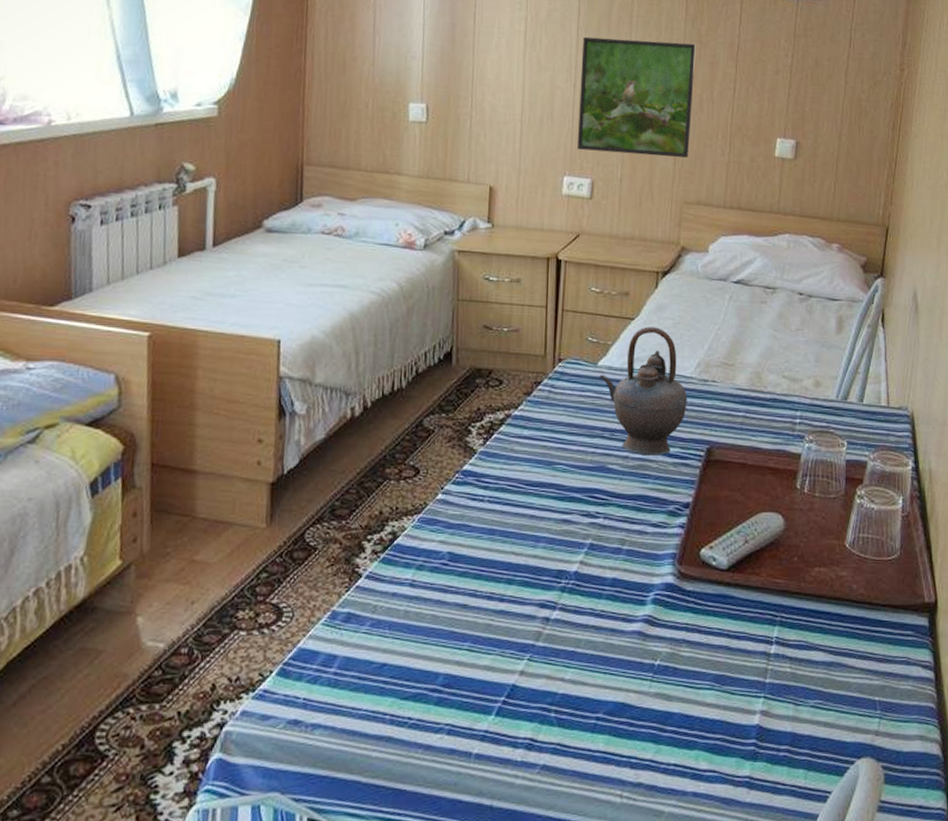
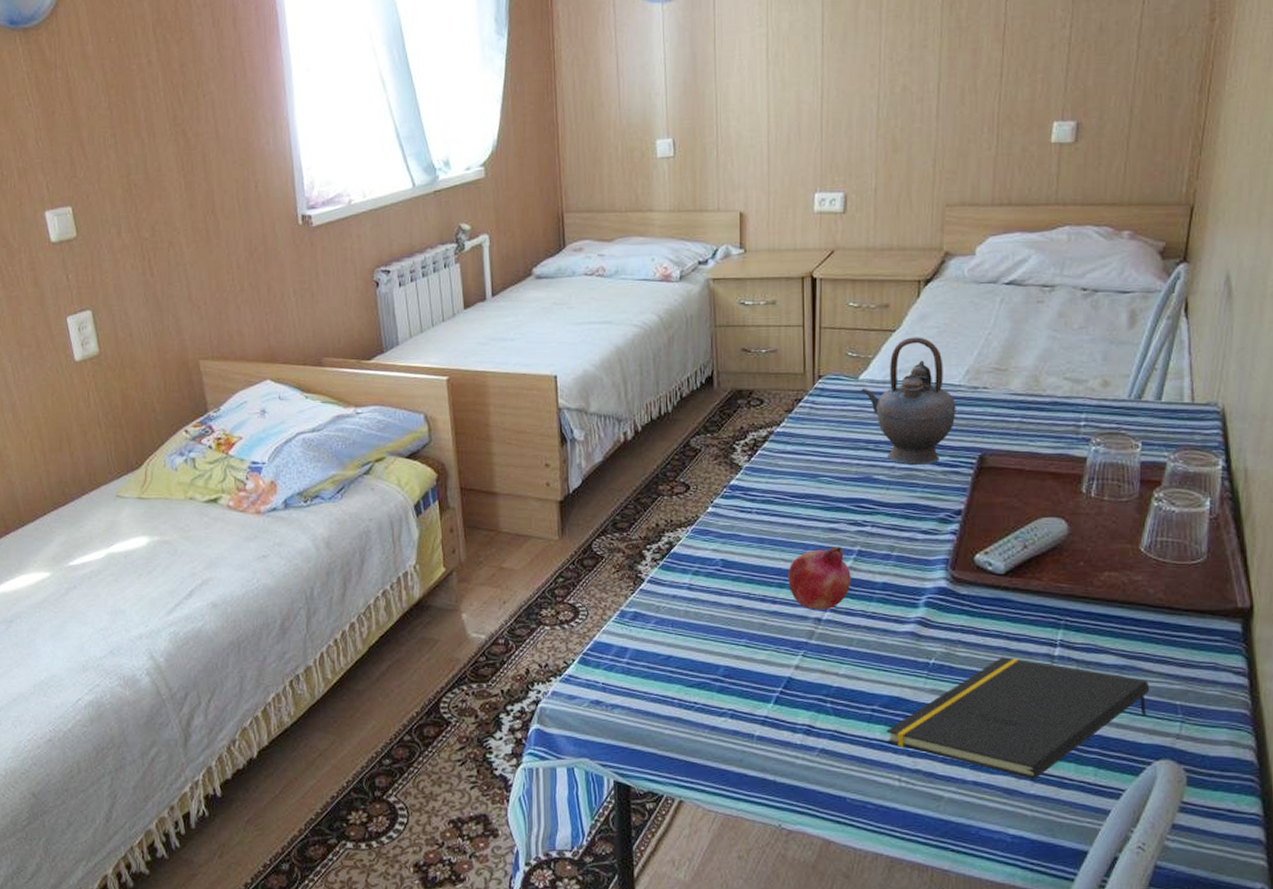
fruit: none [517,539,582,608] -> present [788,547,851,610]
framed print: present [576,36,696,158] -> none [827,31,955,163]
notepad: none [610,656,853,786] -> present [886,657,1150,779]

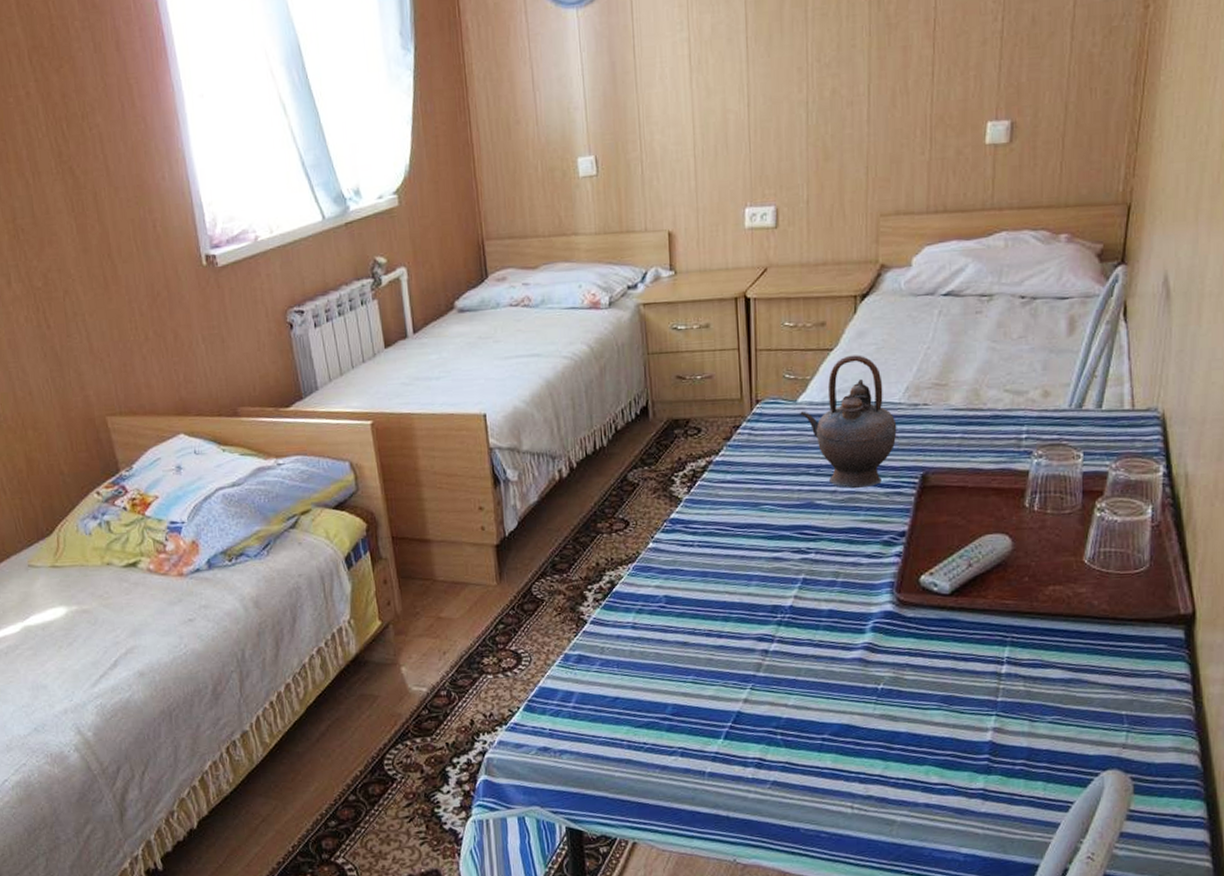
fruit: present [788,547,851,610] -> none [733,576,797,642]
notepad: present [886,657,1150,779] -> none [837,677,1096,798]

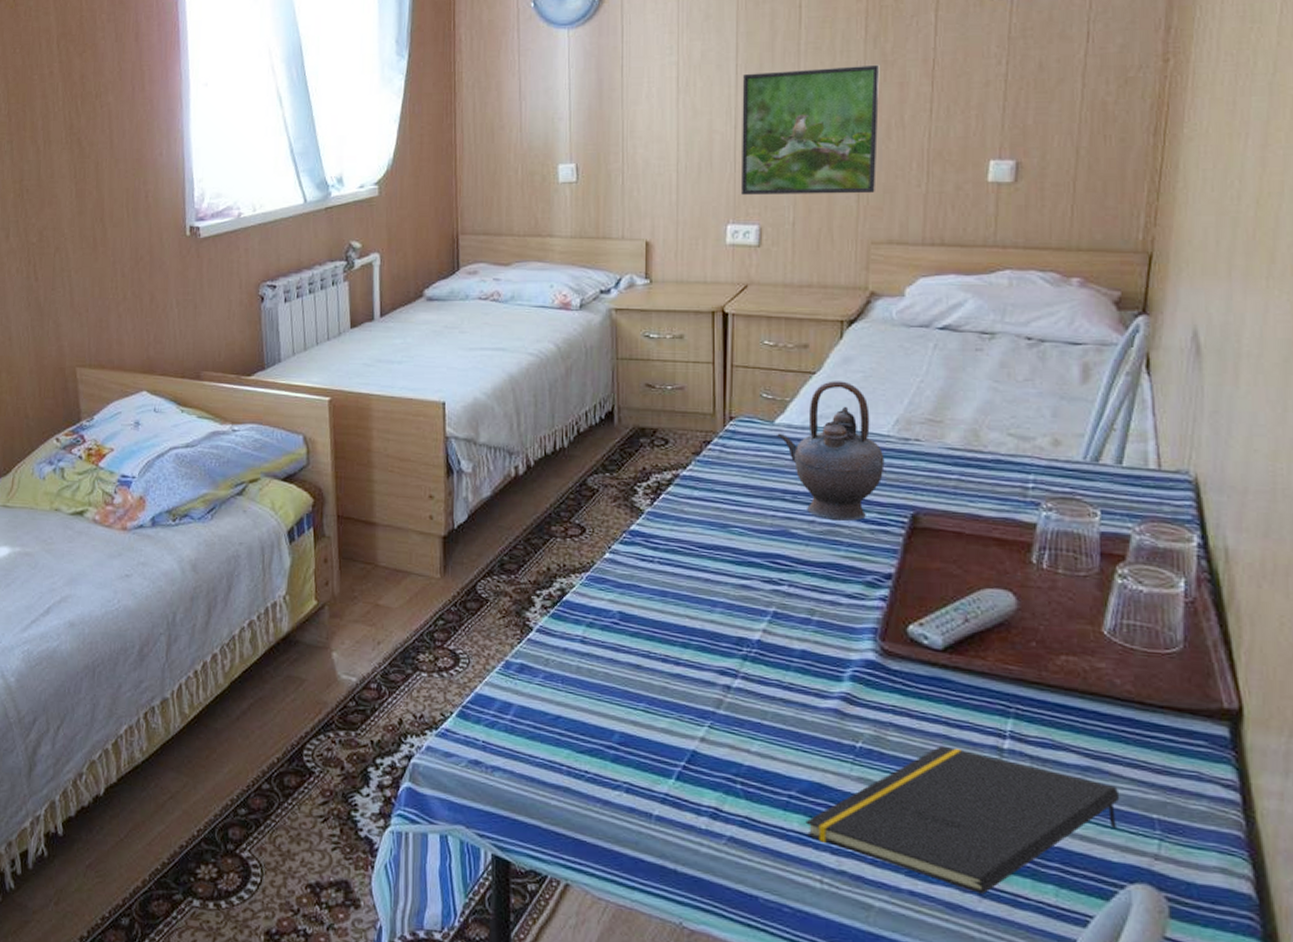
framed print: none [753,28,885,176] -> present [740,64,880,195]
notepad: none [837,677,1096,798] -> present [805,745,1120,894]

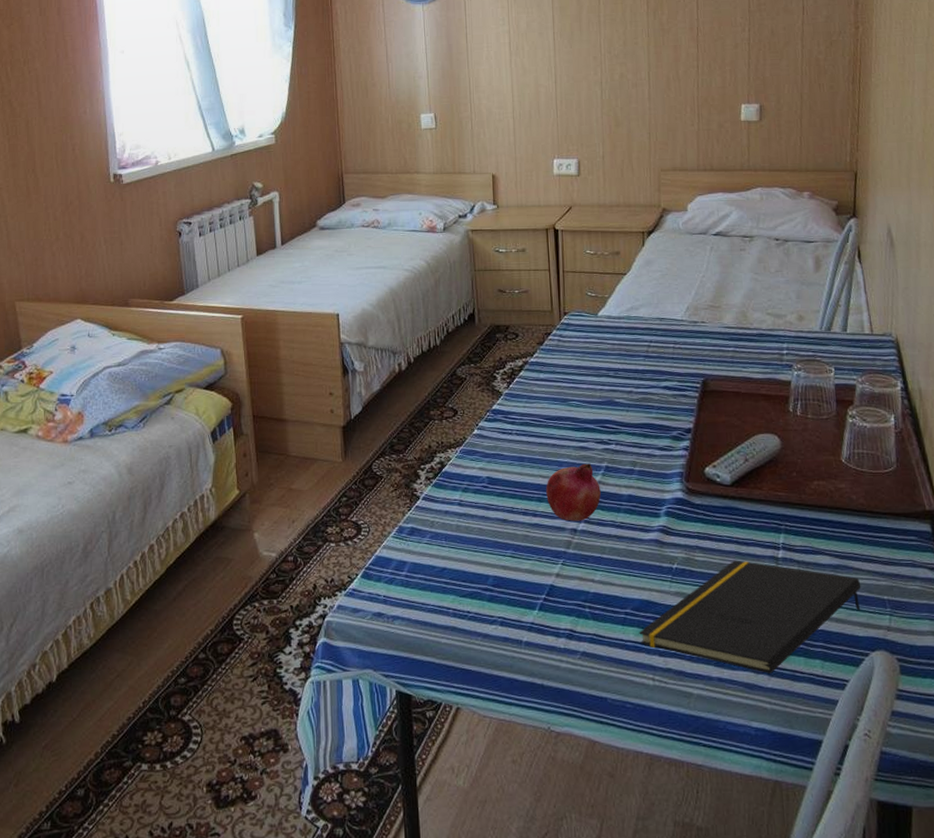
fruit: none [694,606,765,677] -> present [546,463,601,521]
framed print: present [740,64,880,195] -> none [559,32,662,135]
teapot: present [777,381,885,522] -> none [600,279,681,391]

